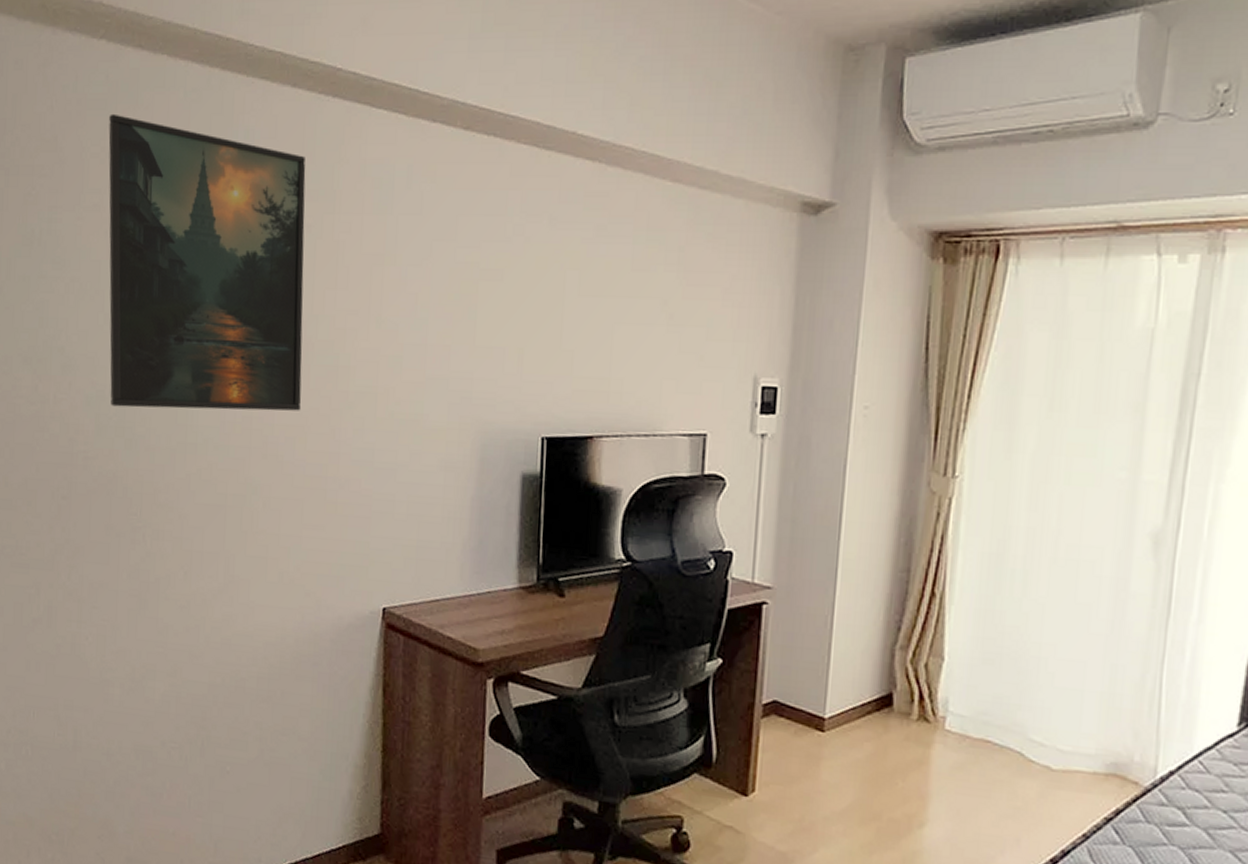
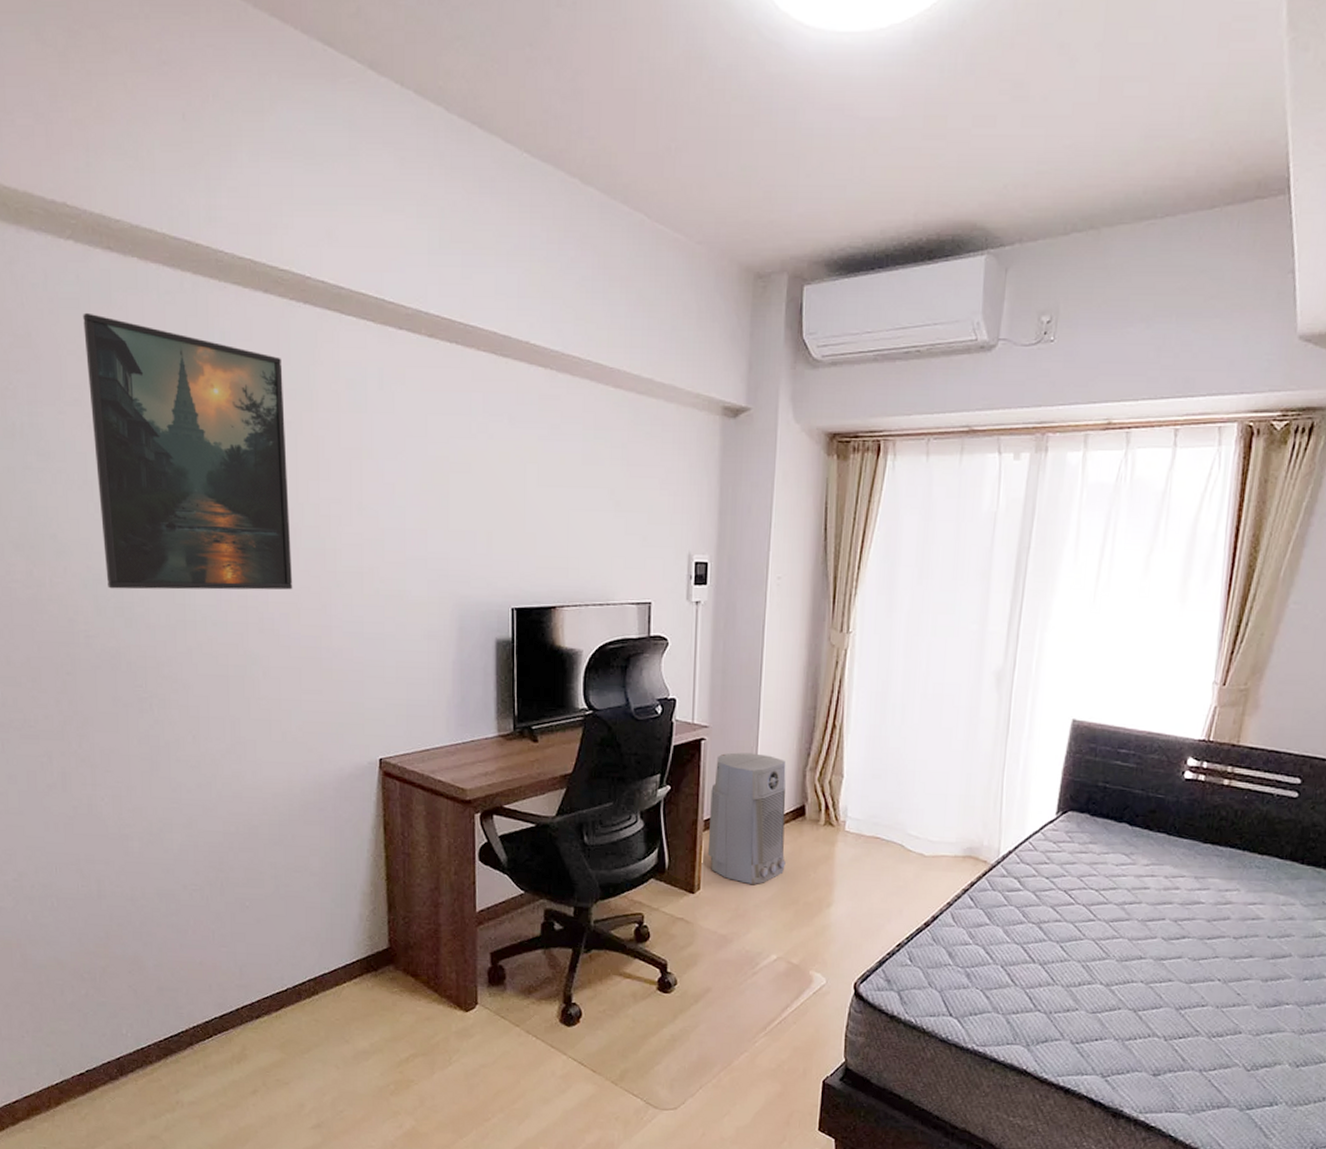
air purifier: none [765,621,870,791] -> present [707,752,786,885]

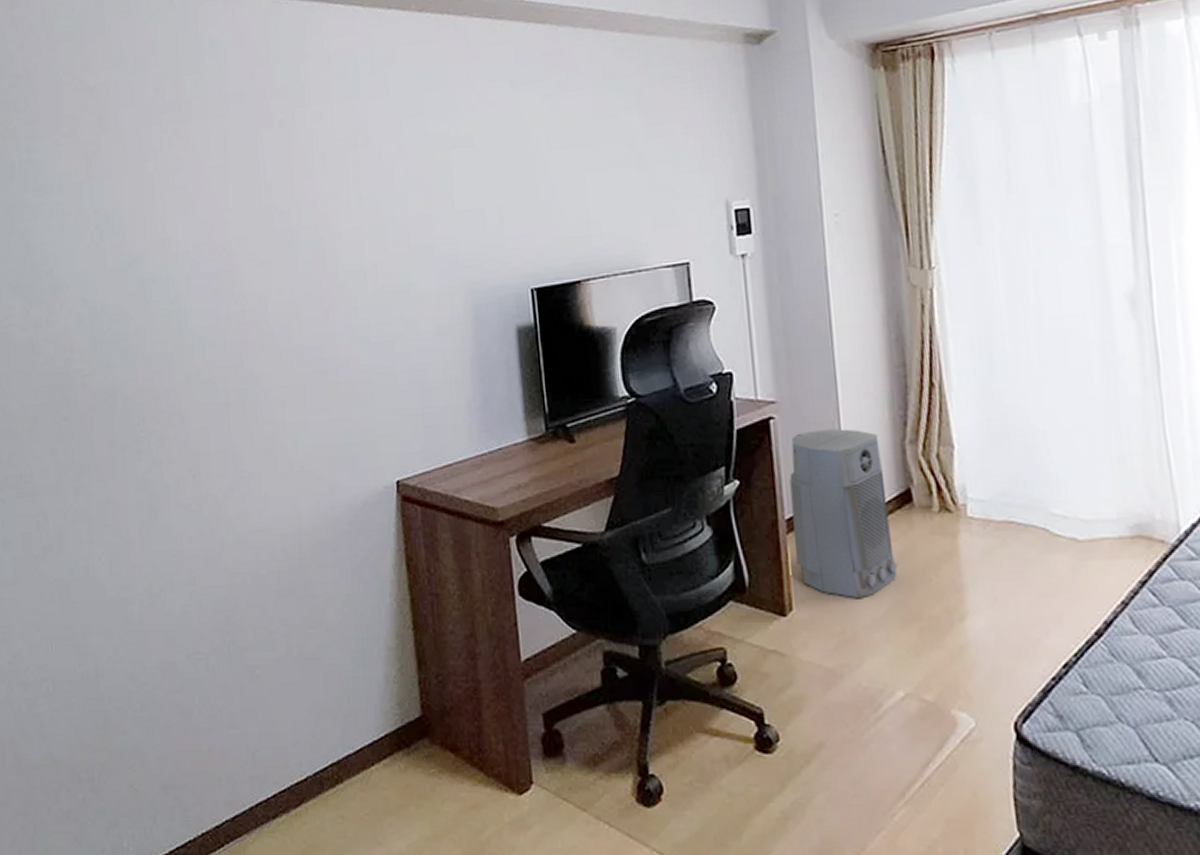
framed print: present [83,312,293,590] -> none [78,42,293,321]

